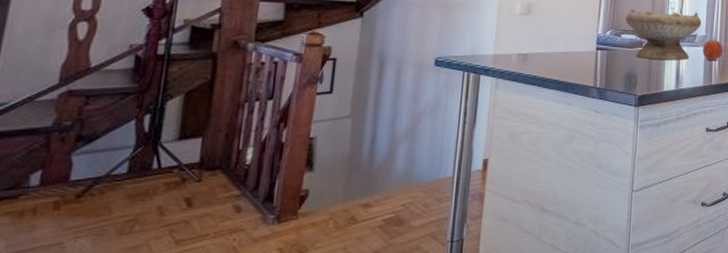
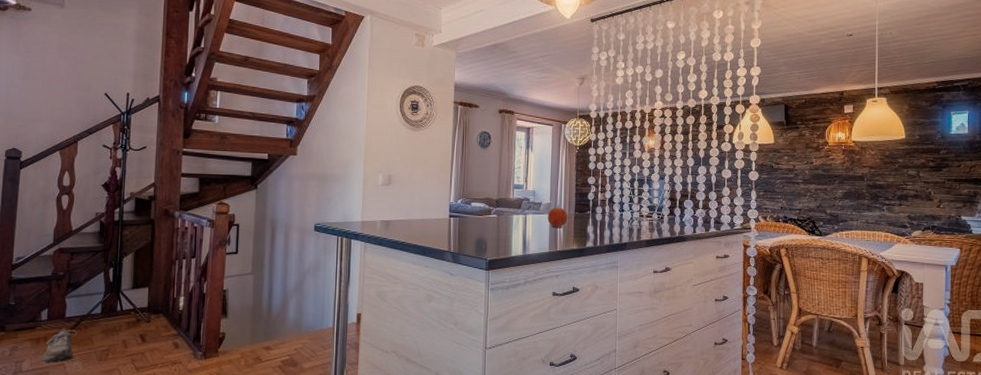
shoe: none [20,195,88,245] -> present [39,328,78,364]
bowl: present [625,9,702,61] -> none [474,179,546,227]

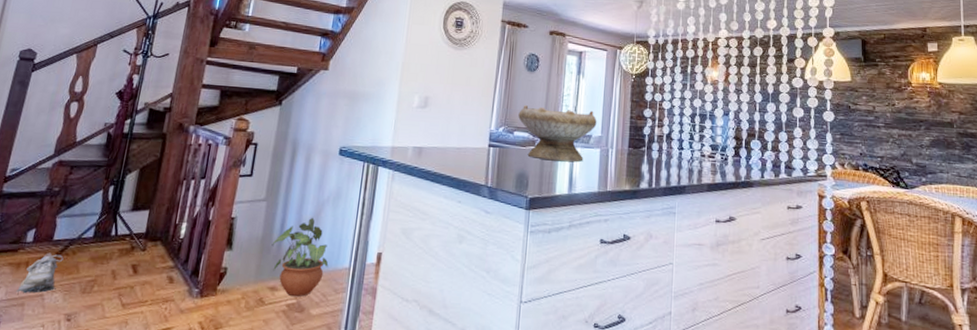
potted plant: none [262,286,315,353] -> present [271,217,329,296]
bowl: none [474,179,546,227] -> present [518,105,597,163]
fruit: present [547,205,568,228] -> none [597,139,621,165]

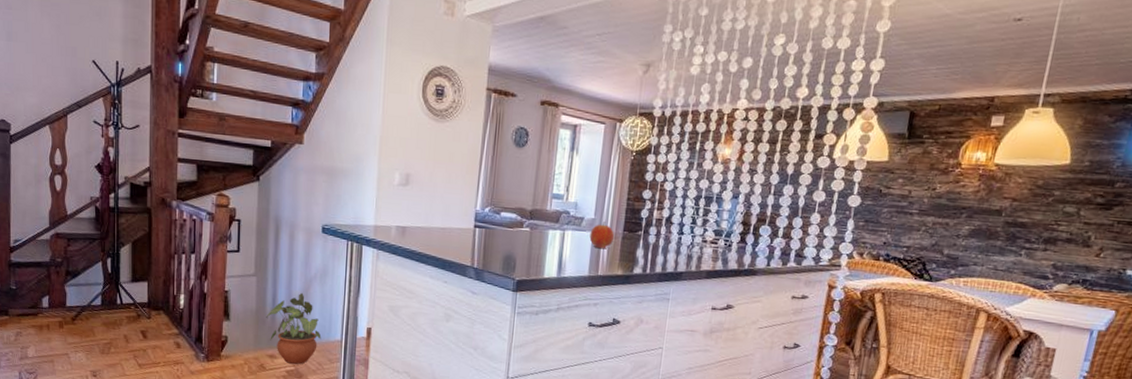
shoe: present [15,252,64,294] -> none [44,317,79,353]
bowl: present [518,105,597,163] -> none [505,184,591,246]
fruit: none [597,139,621,165] -> present [589,222,615,249]

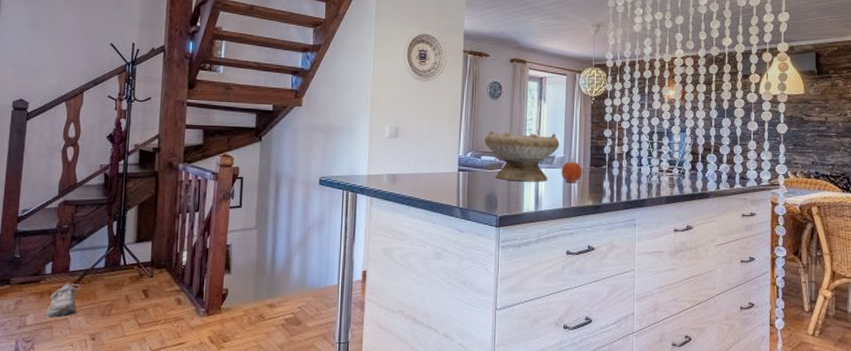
shoe: none [44,317,79,353] -> present [43,282,81,319]
potted plant: present [266,292,321,364] -> none [266,241,319,312]
bowl: none [505,184,591,246] -> present [484,131,560,182]

